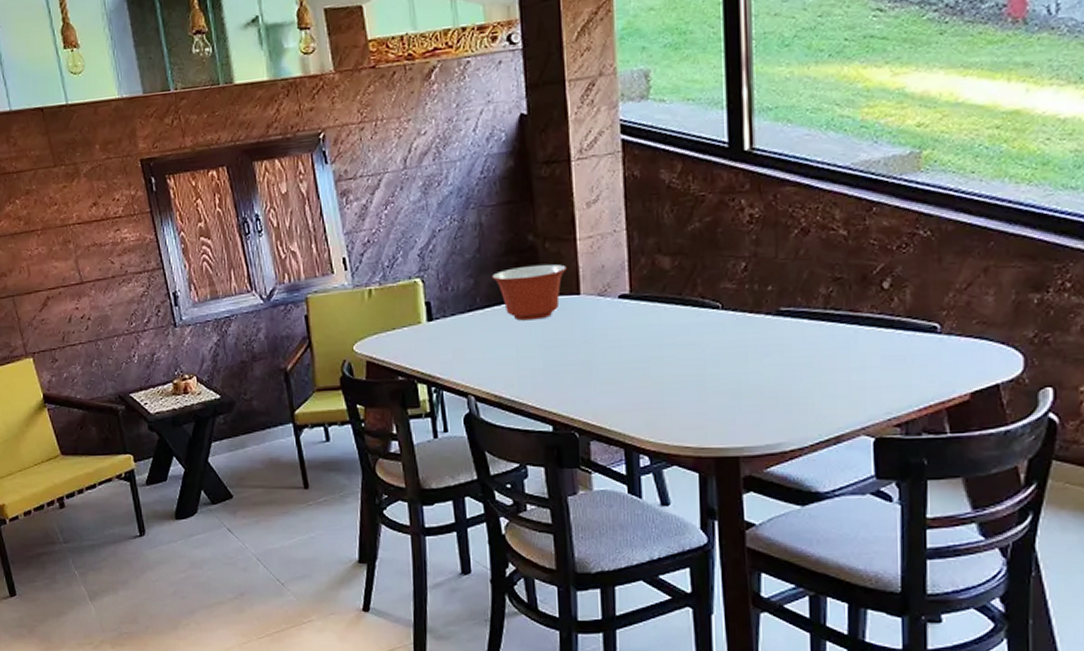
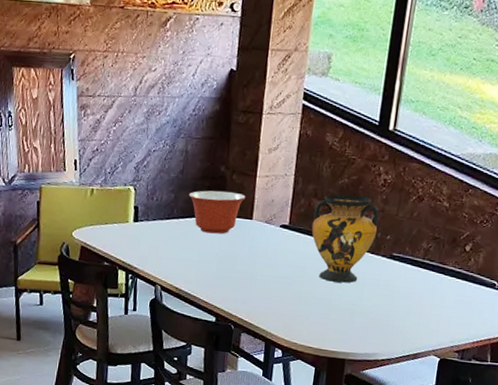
vase: none [660,240,752,358] -> present [311,194,380,283]

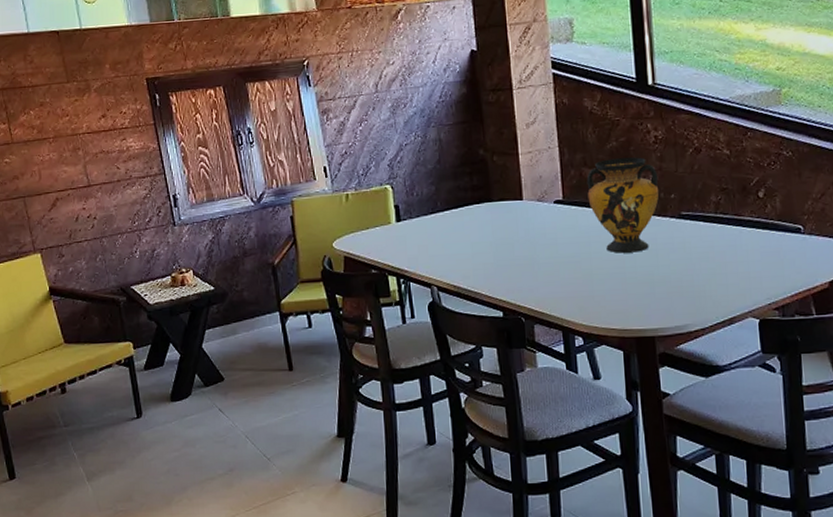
mixing bowl: present [188,190,246,234] -> none [450,174,511,222]

